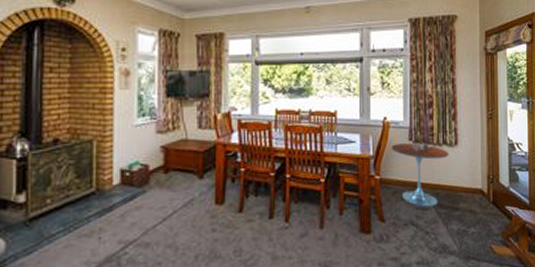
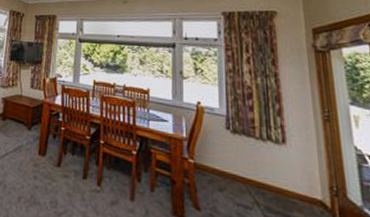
side table: present [391,142,449,207] -> none [206,130,276,208]

